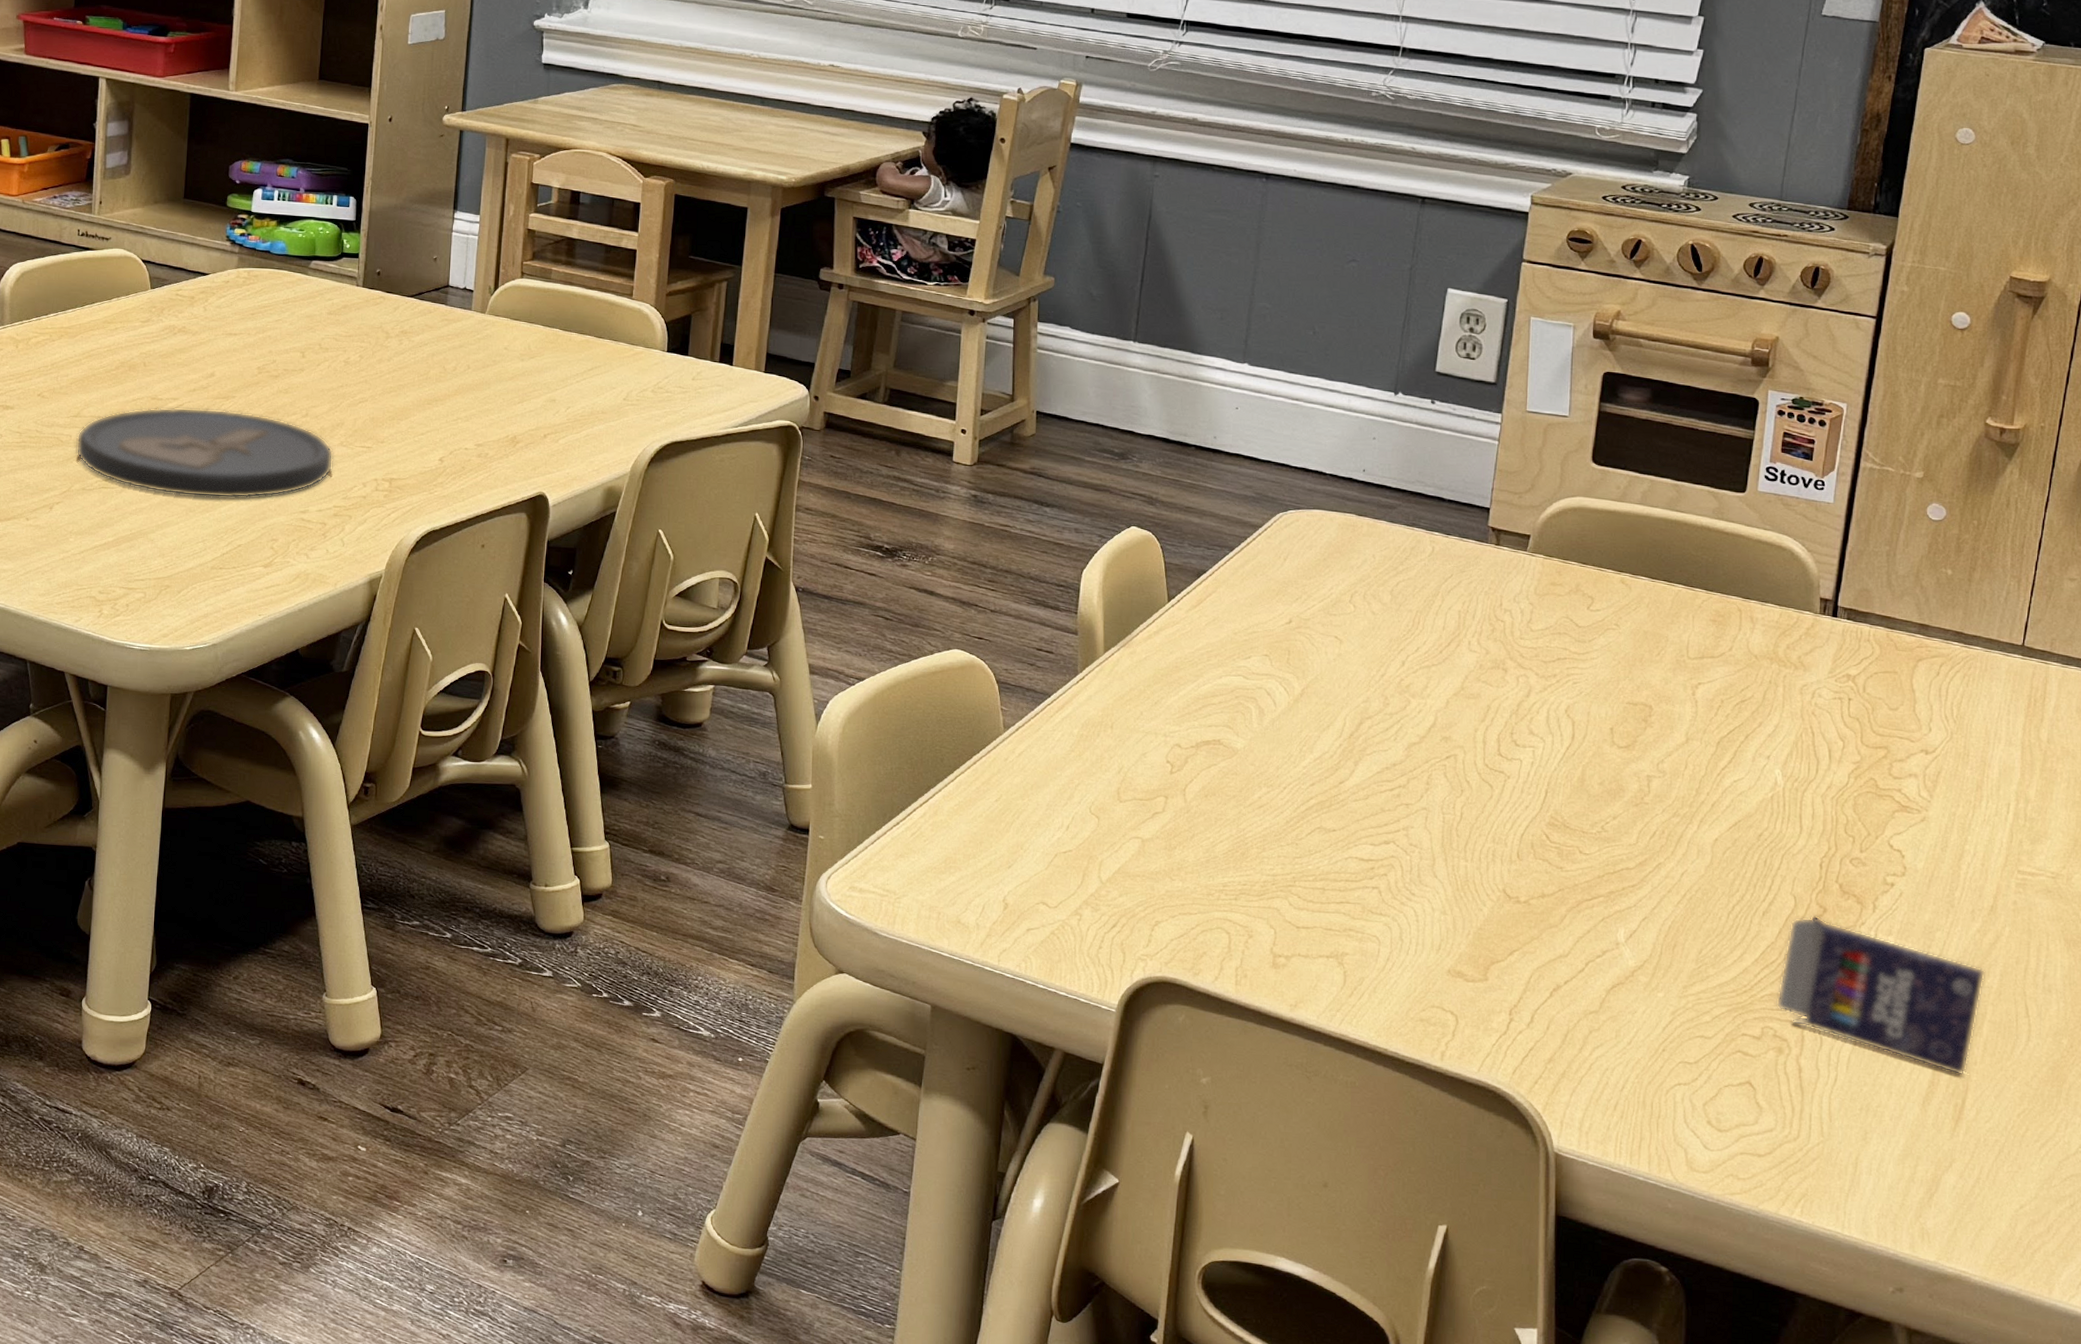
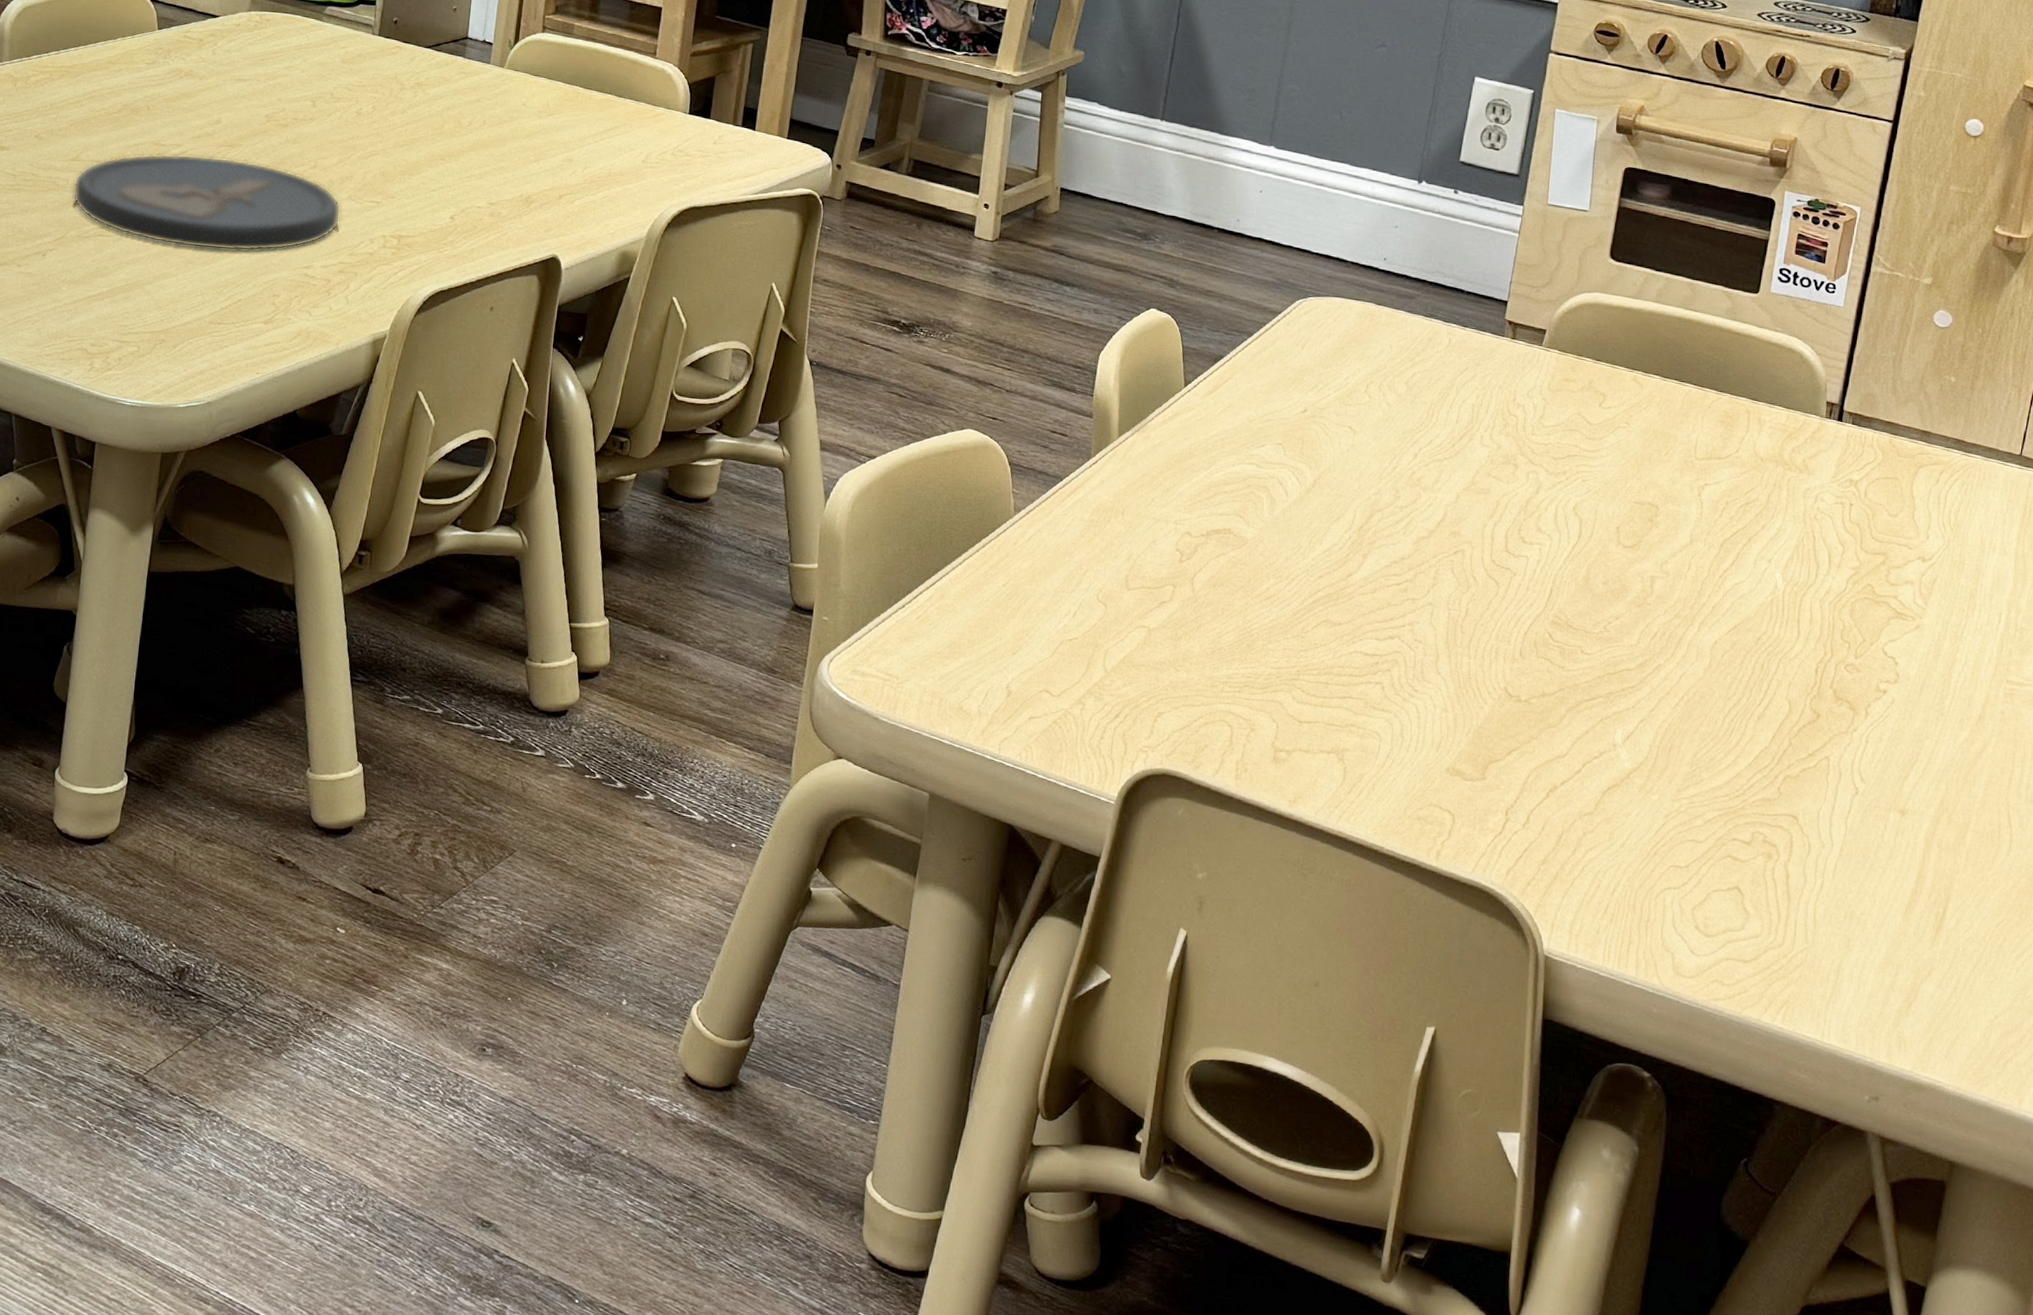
crayon box: present [1776,915,1985,1075] -> none [1767,720,1971,884]

